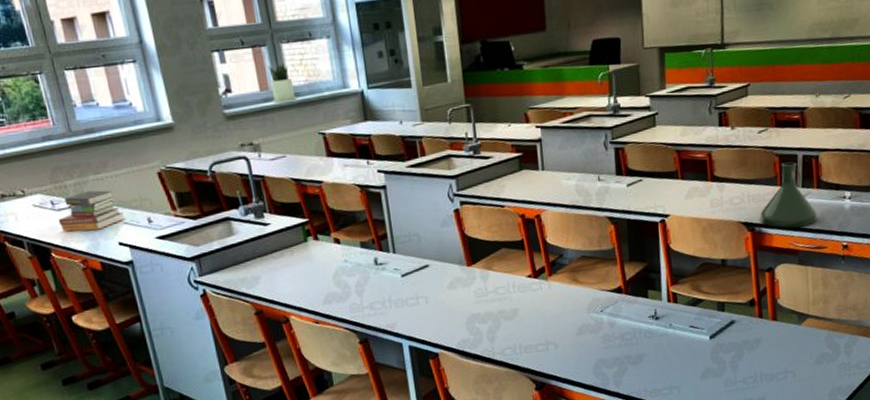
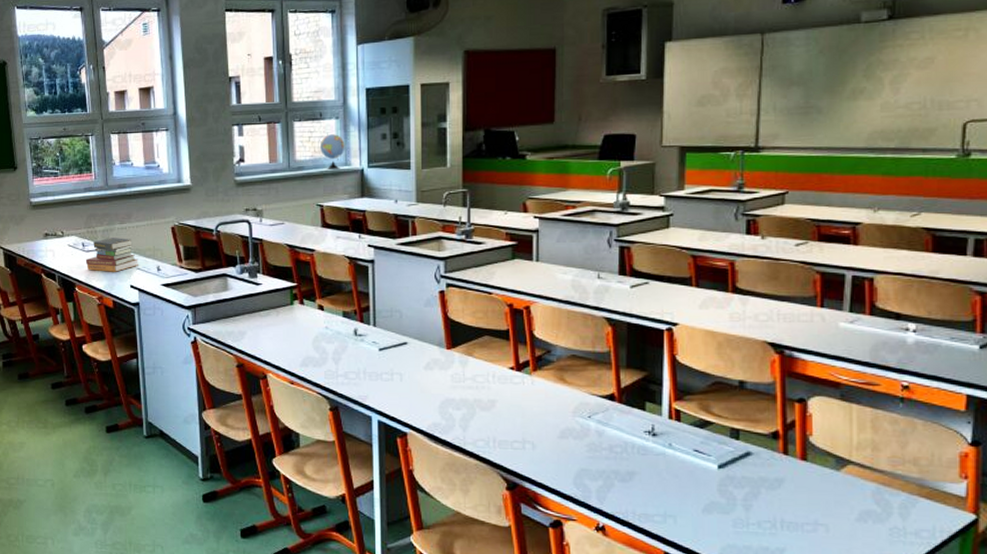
planter: present [268,63,297,103] -> none [278,139,301,174]
globe: none [312,54,341,95] -> present [319,133,345,171]
flask: present [759,161,817,229] -> none [791,281,868,357]

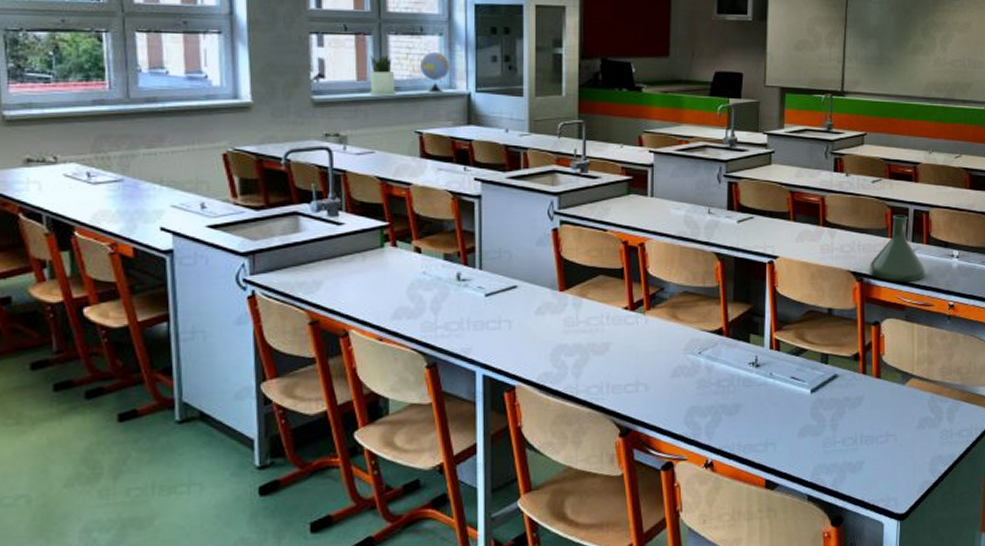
books: present [85,238,138,272] -> none [91,166,173,211]
planter: none [278,139,301,174] -> present [368,55,397,95]
flask: none [791,281,868,357] -> present [869,215,925,282]

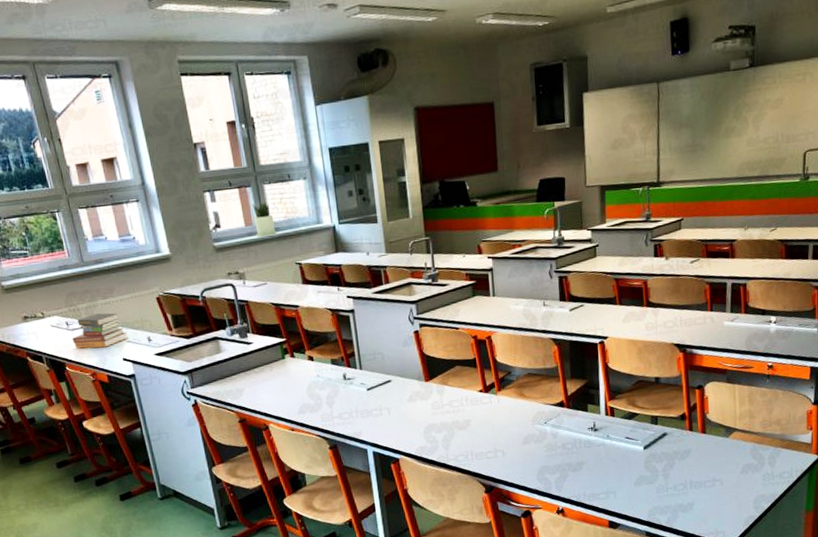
books: none [91,166,173,211] -> present [72,313,128,349]
globe: present [419,51,450,93] -> none [290,194,316,230]
flask: present [869,215,925,282] -> none [691,289,744,350]

